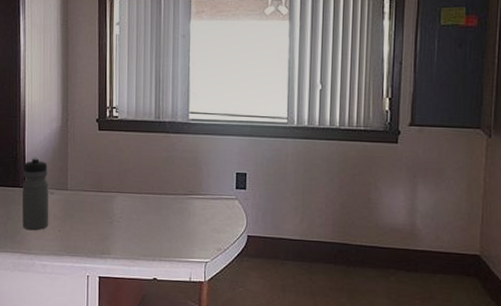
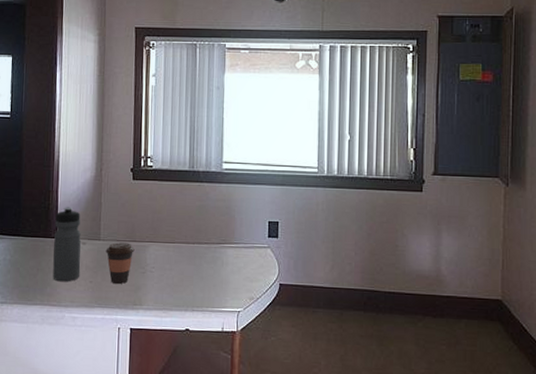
coffee cup: none [73,192,102,233] -> present [105,242,135,284]

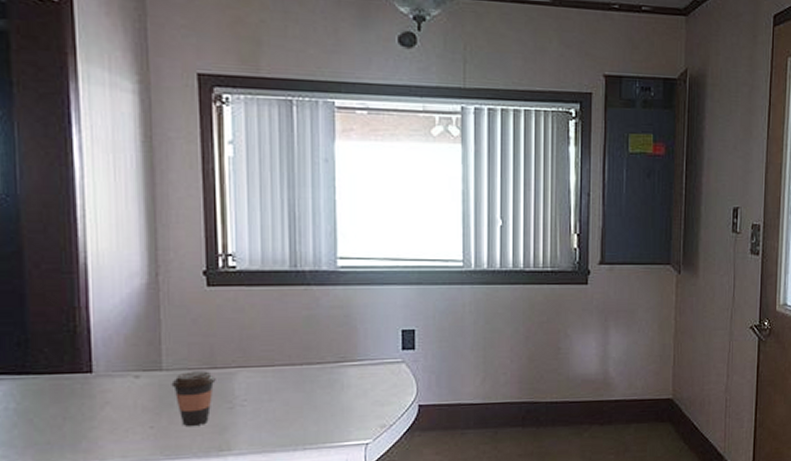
water bottle: present [53,207,81,282] -> none [86,328,134,432]

